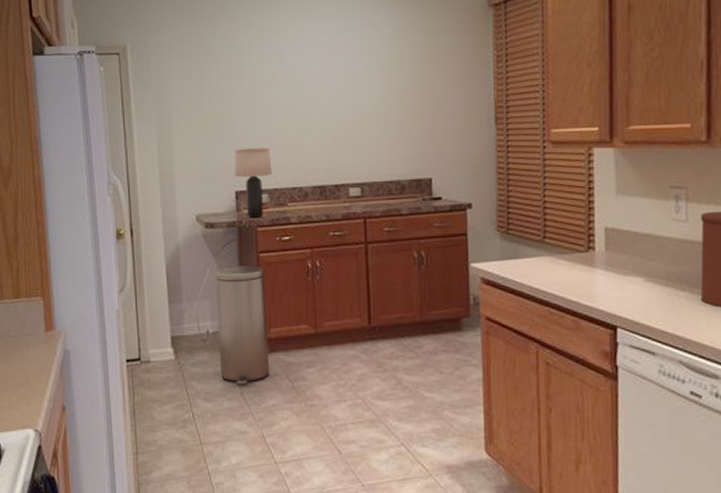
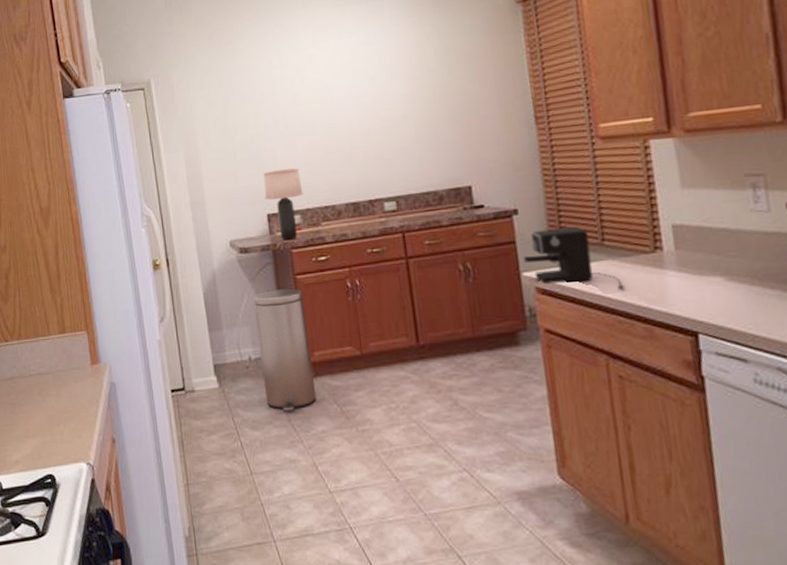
coffee maker: none [473,224,560,285] -> present [523,227,626,290]

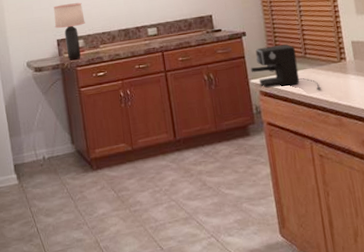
pedal bin: present [252,288,317,411] -> none [45,99,98,199]

